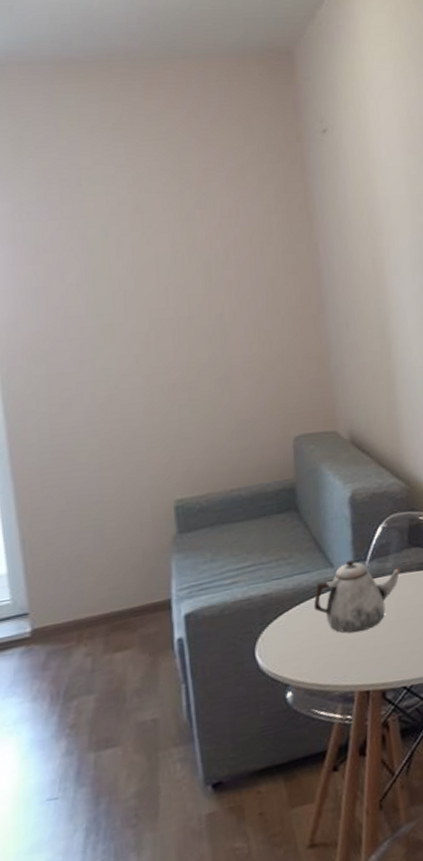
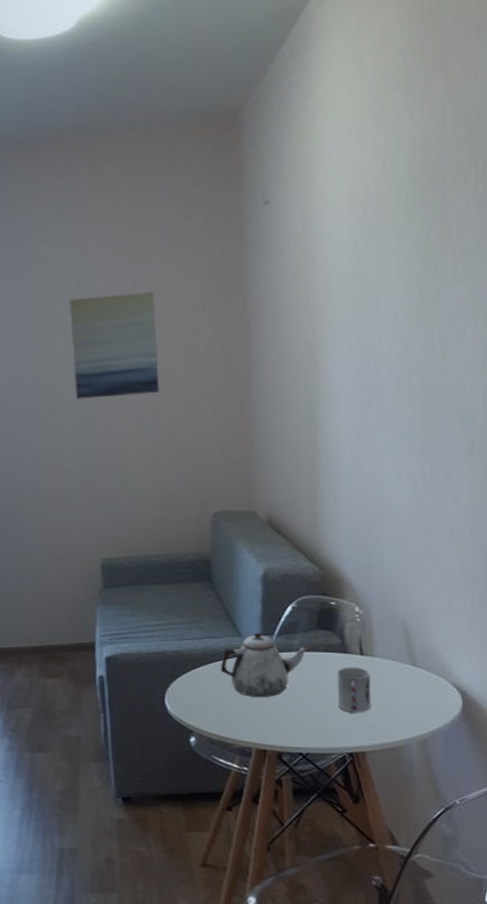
wall art: none [127,212,230,326] -> present [69,291,160,399]

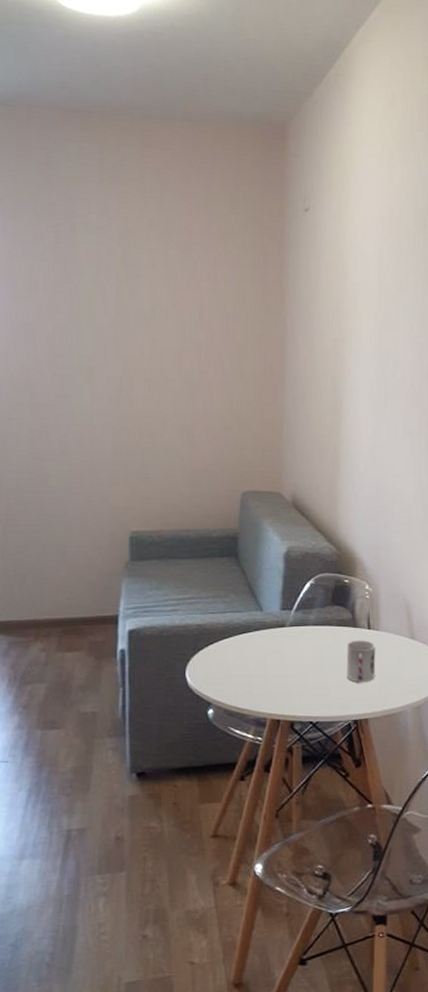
wall art: present [69,291,160,399] -> none [113,272,199,374]
teapot: present [220,632,308,698] -> none [241,607,322,670]

